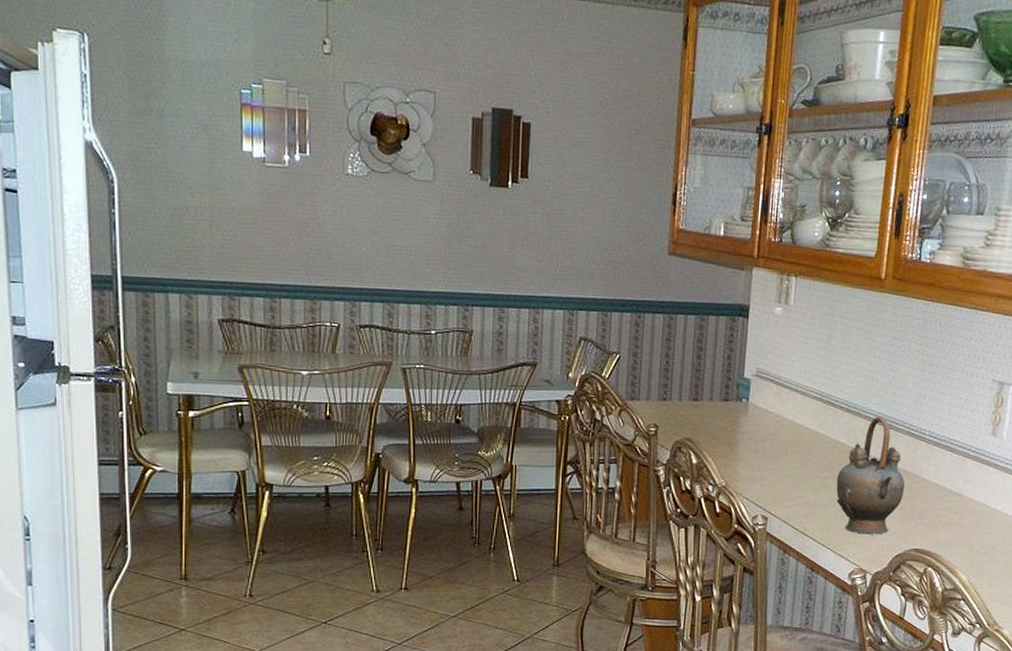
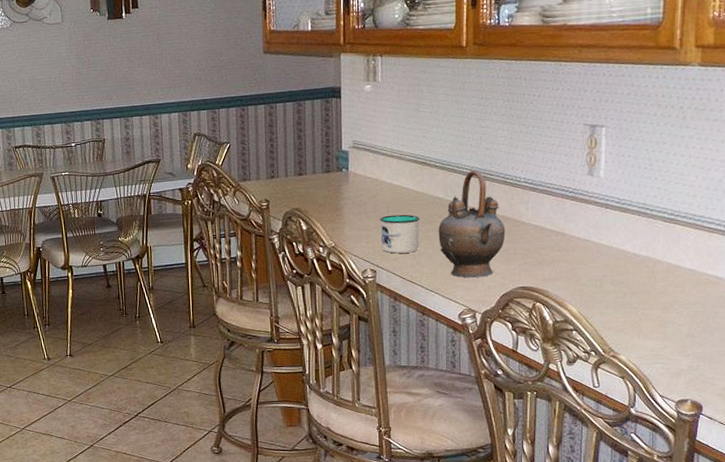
mug: none [775,456,819,501] -> present [380,214,420,254]

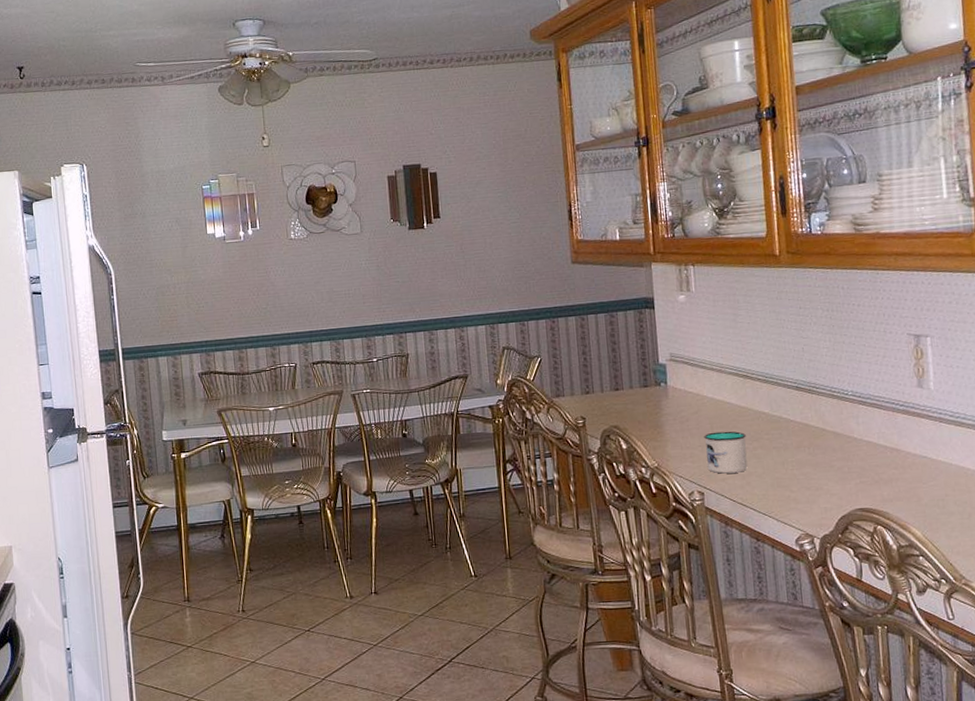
teapot: present [438,170,506,278] -> none [766,383,838,500]

